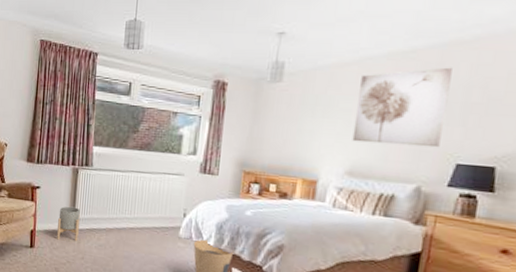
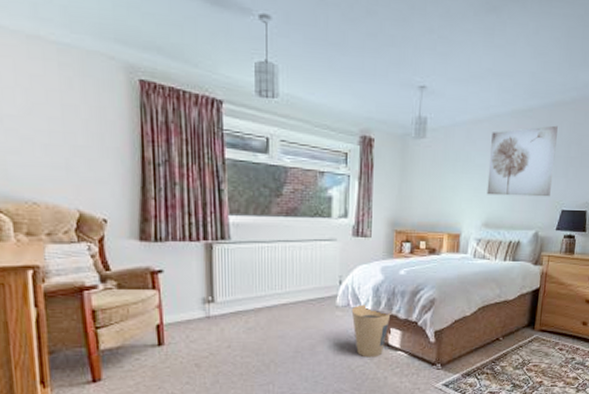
planter: present [57,206,81,242] -> none [192,289,221,331]

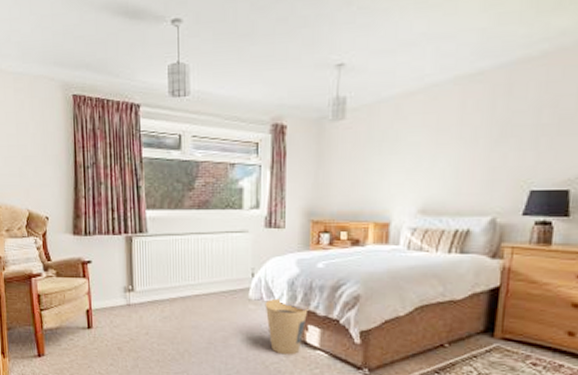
wall art: present [486,125,558,197] -> none [423,87,521,177]

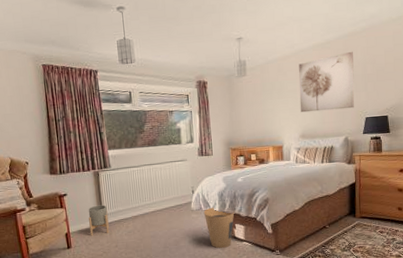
planter: none [115,279,140,317] -> present [88,205,110,236]
wall art: none [423,87,521,177] -> present [299,51,355,113]

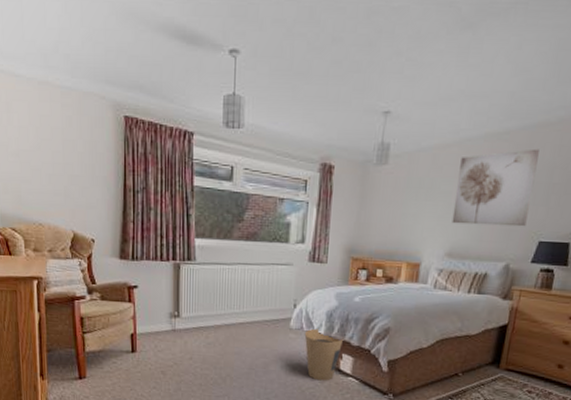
planter: present [88,205,110,236] -> none [161,305,185,342]

